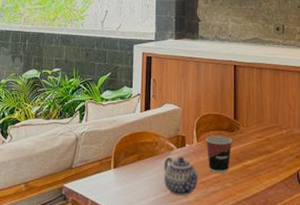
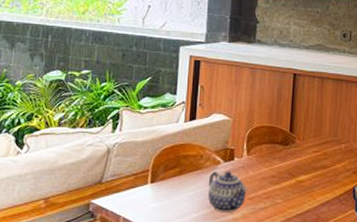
cup: present [205,135,232,173] -> none [257,149,286,189]

